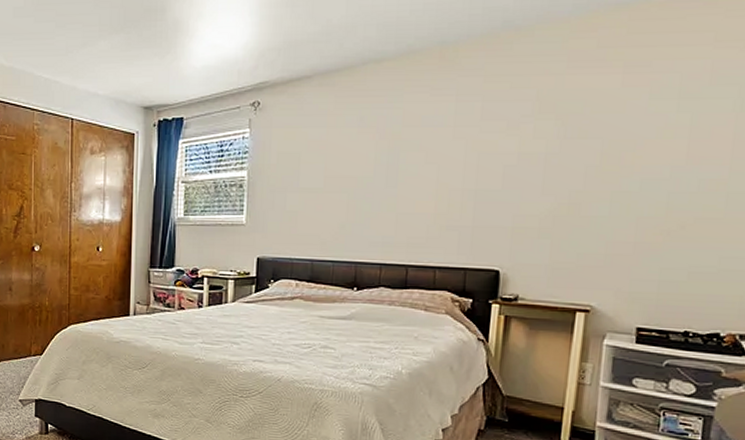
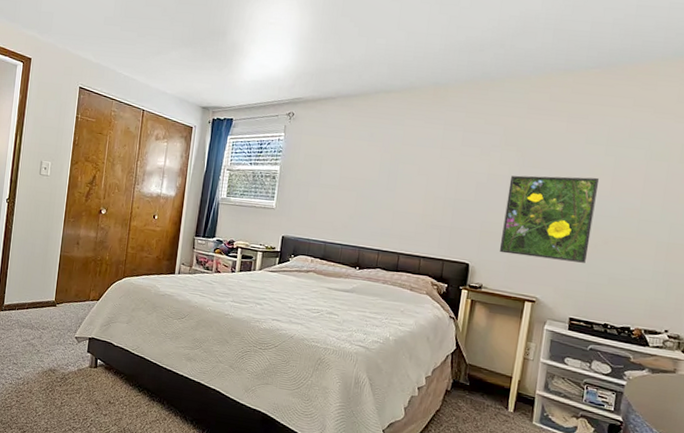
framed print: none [538,143,671,256] -> present [499,175,600,263]

